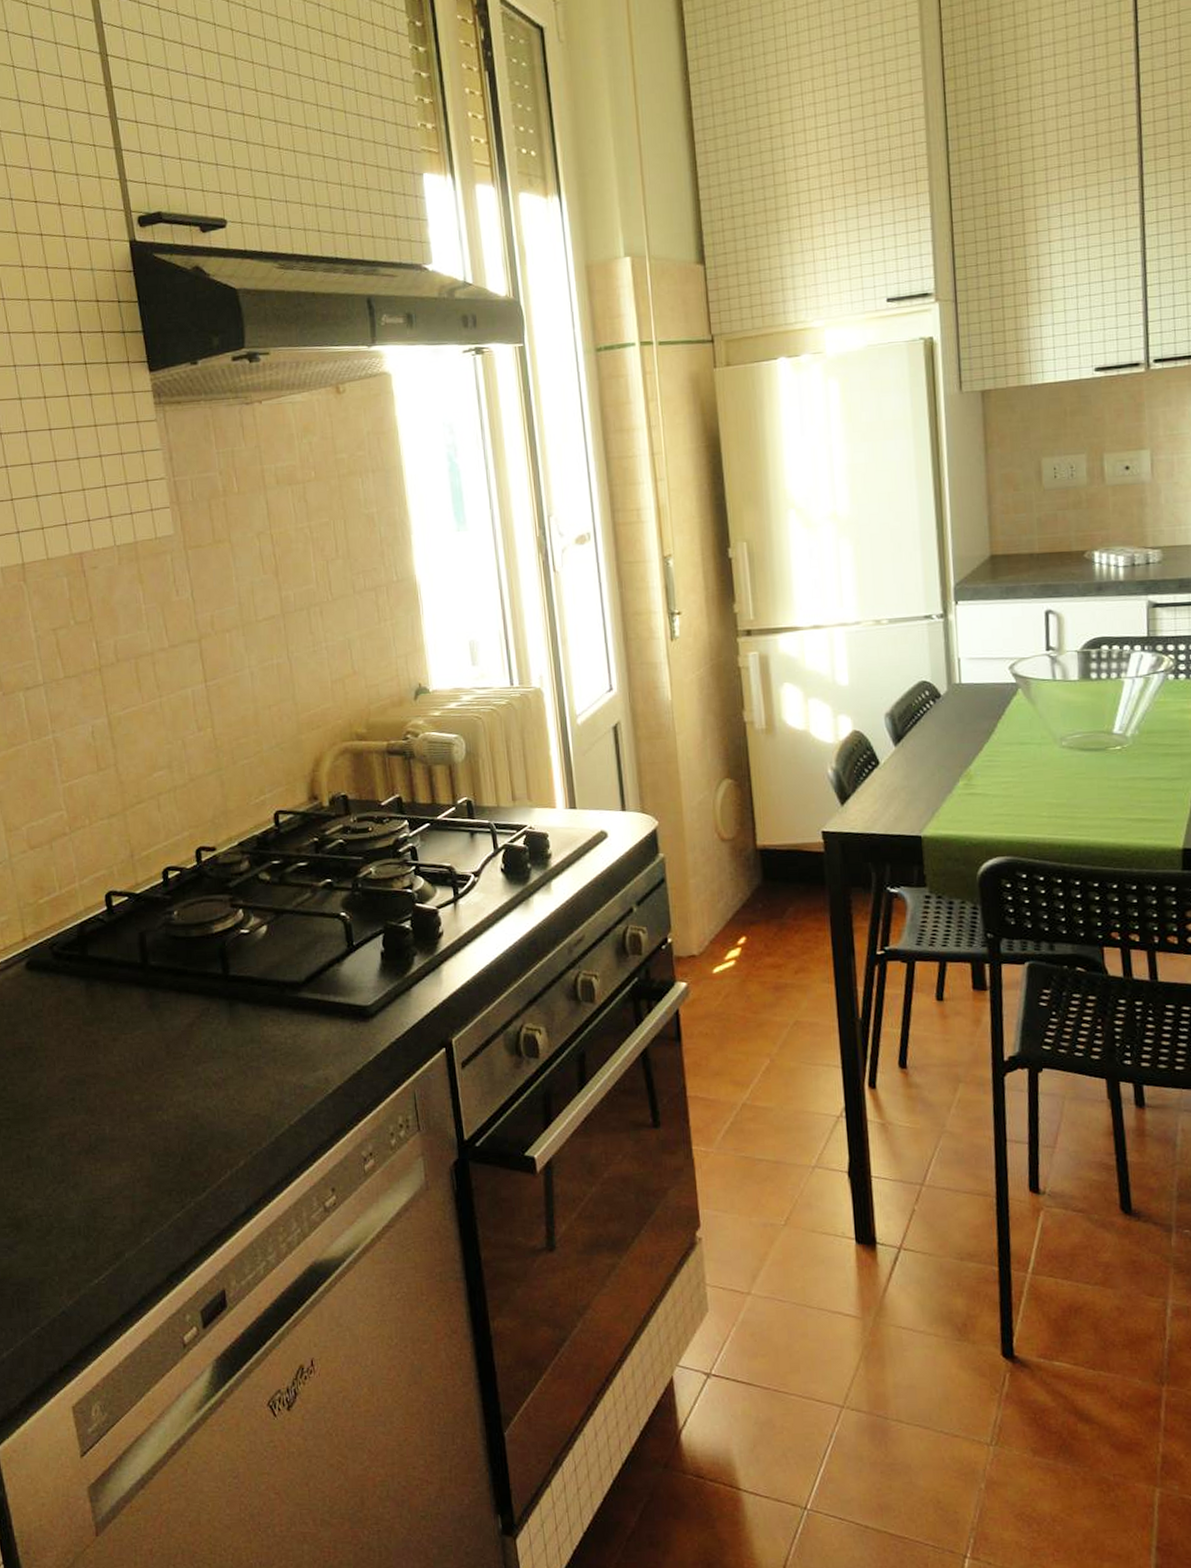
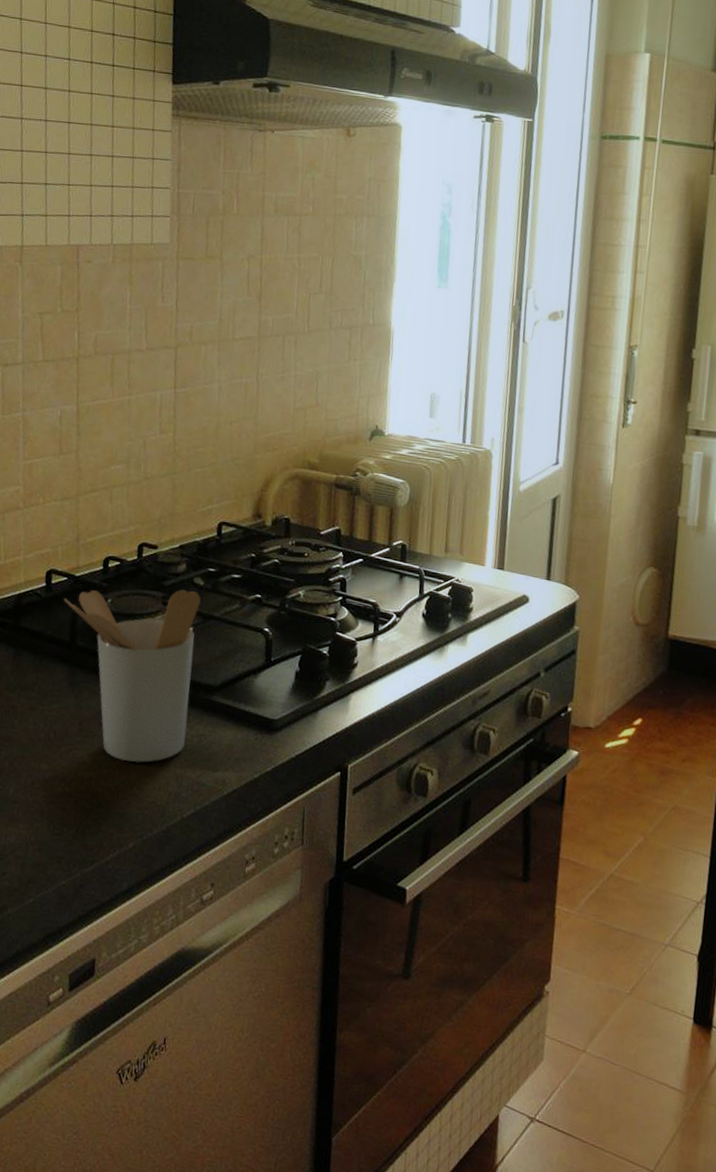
utensil holder: none [128,887,279,1078] -> present [63,589,201,763]

